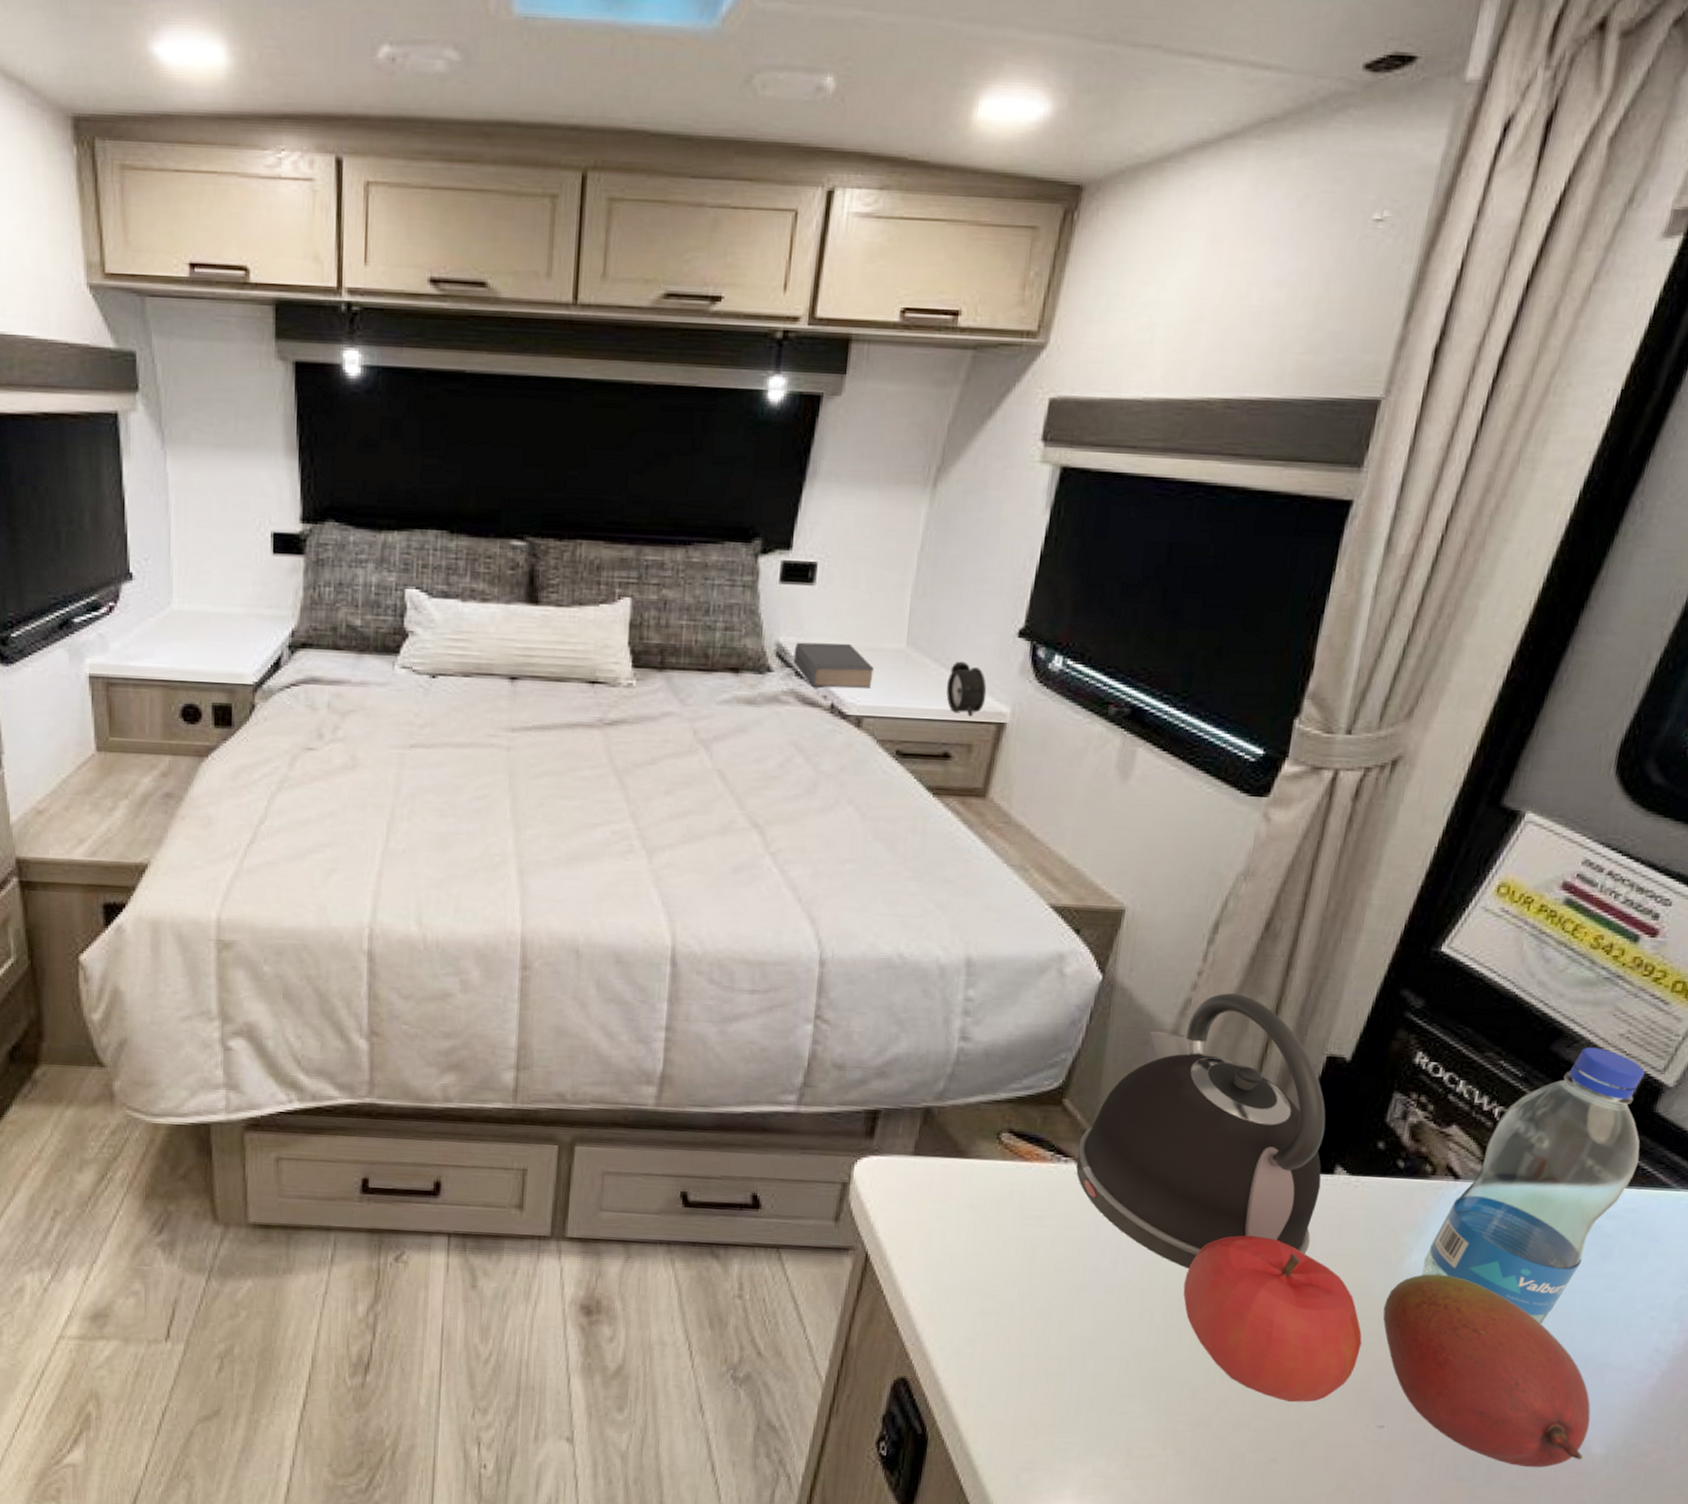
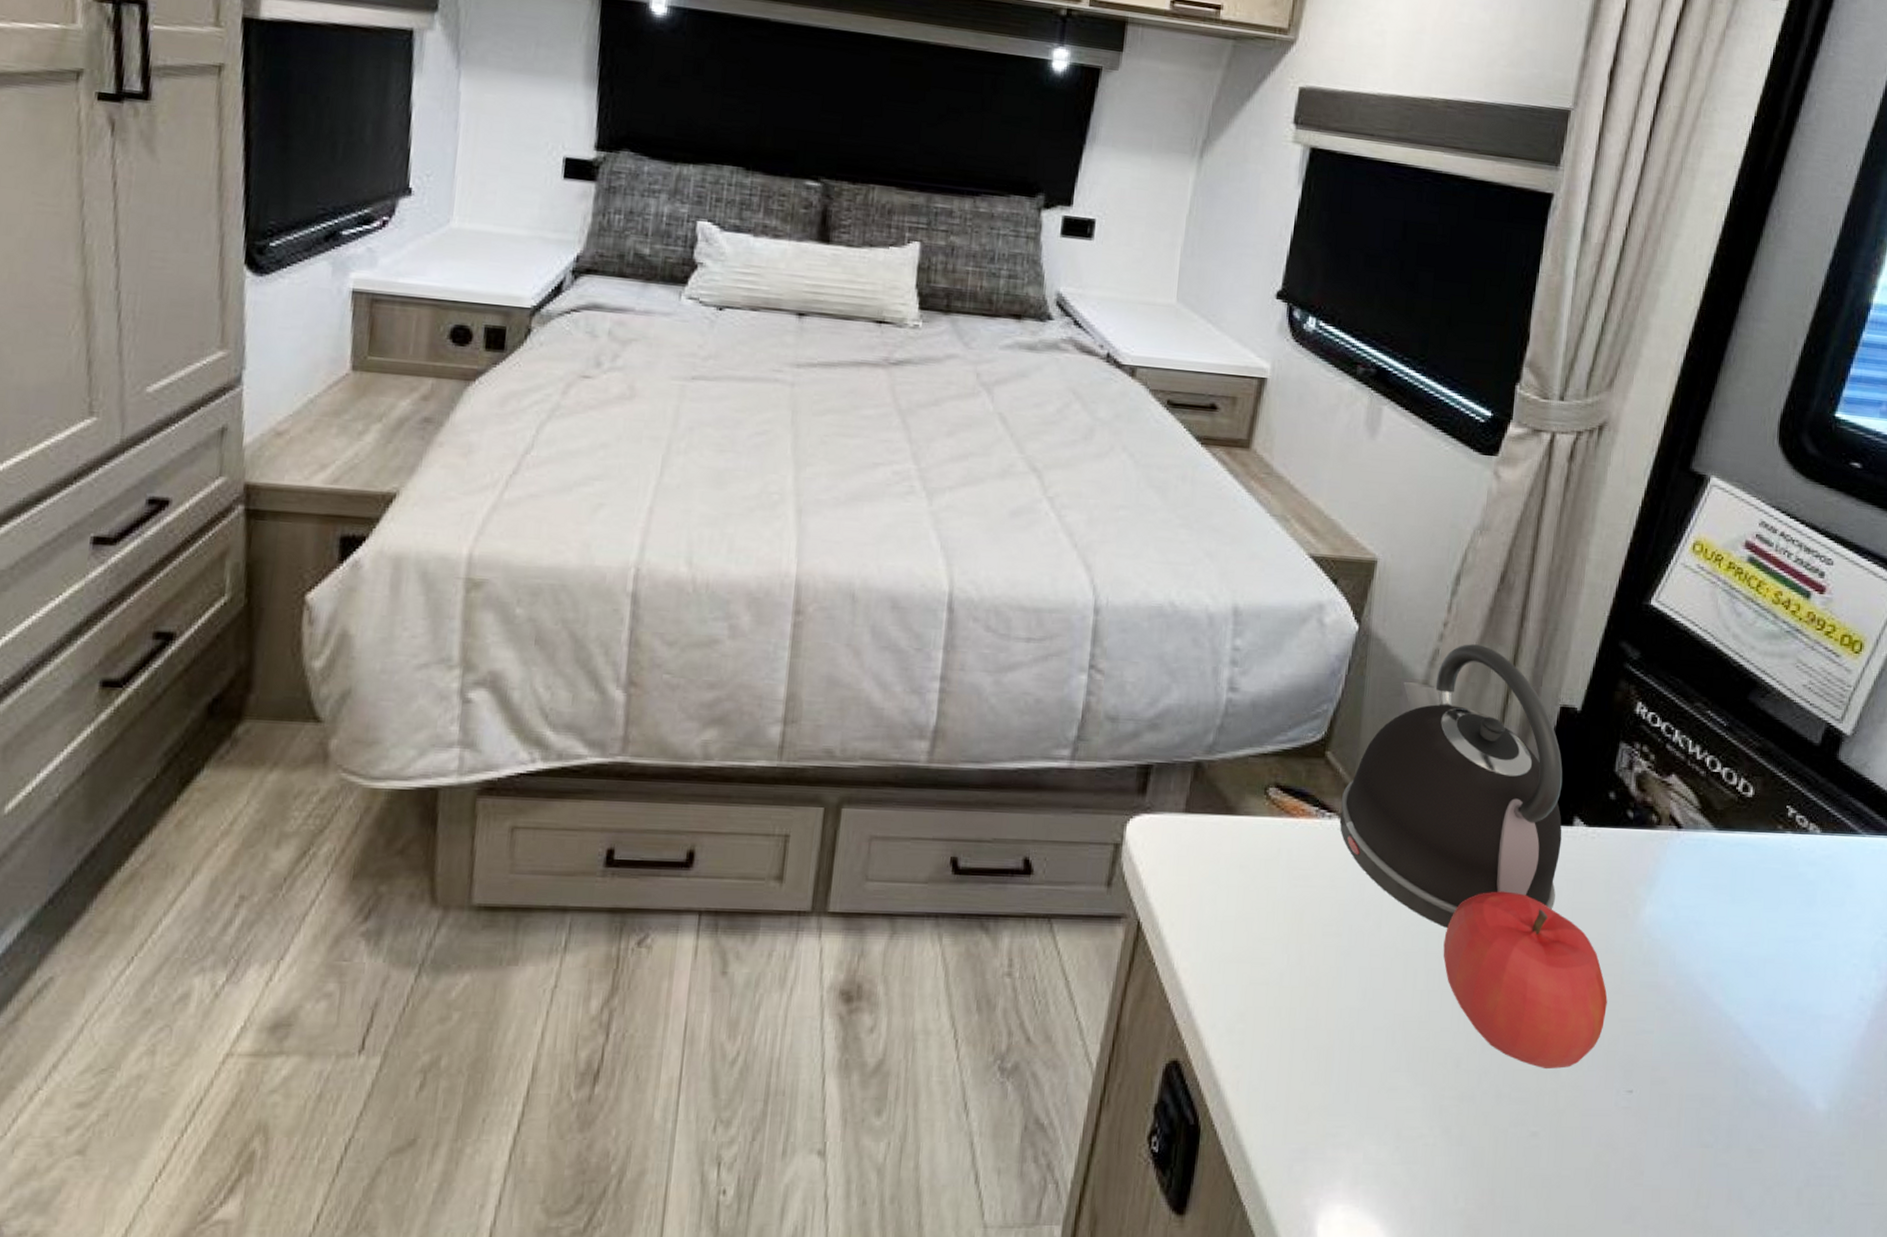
book: present [793,642,874,690] -> none [1072,293,1147,341]
alarm clock: present [946,661,987,717] -> none [1212,318,1249,371]
fruit: present [1383,1273,1591,1468] -> none [1624,926,1812,1129]
bottle: present [1422,1047,1646,1324] -> none [1656,697,1830,976]

